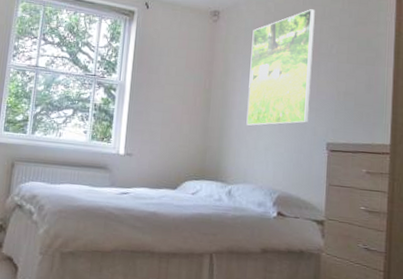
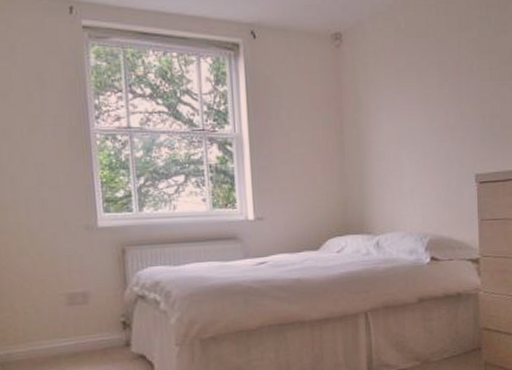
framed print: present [246,9,315,126] -> none [382,20,454,167]

